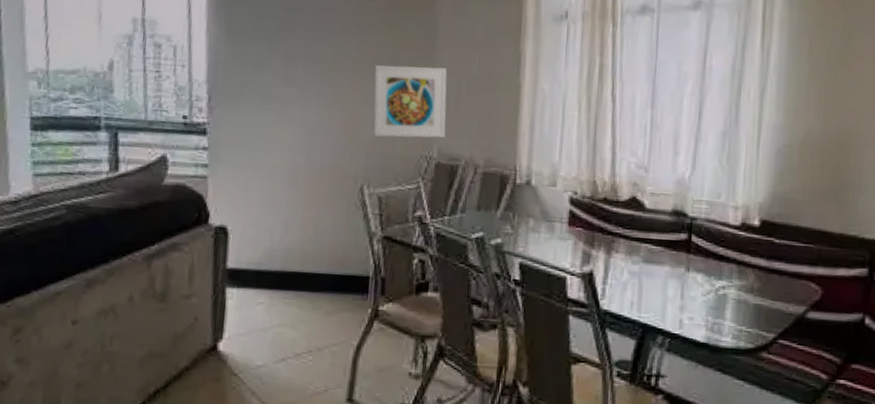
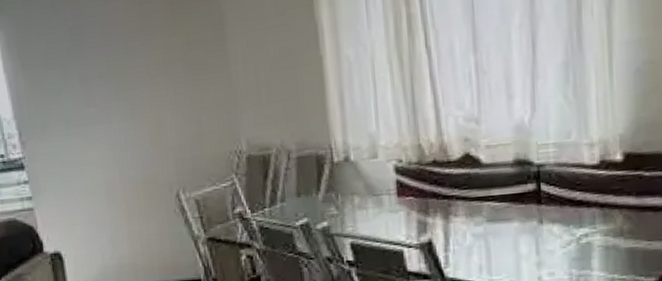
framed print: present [373,65,448,138] -> none [168,56,252,141]

